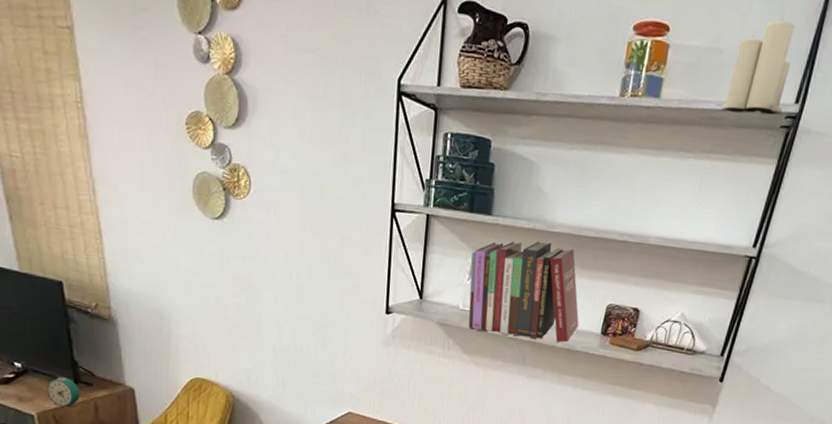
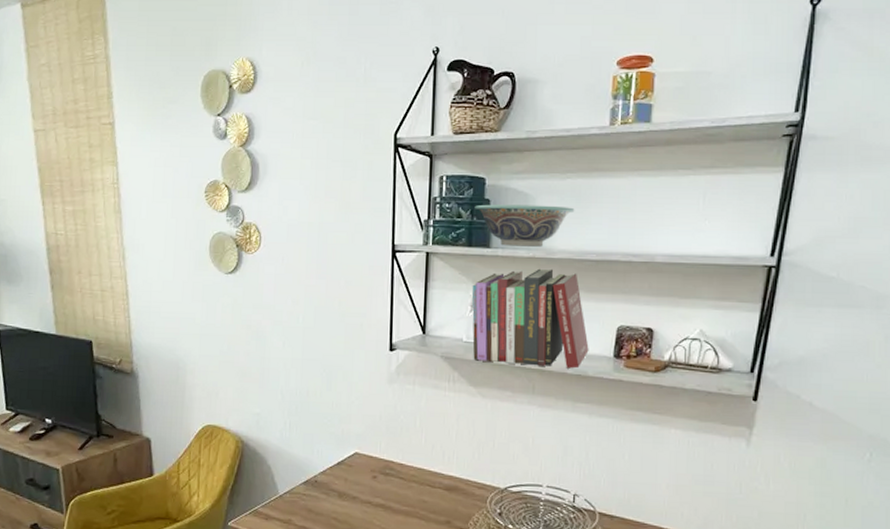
alarm clock: present [47,377,80,408] -> none [72,430,102,460]
decorative bowl: none [478,168,578,219] -> present [475,204,575,247]
candle: present [720,15,795,116] -> none [716,34,784,127]

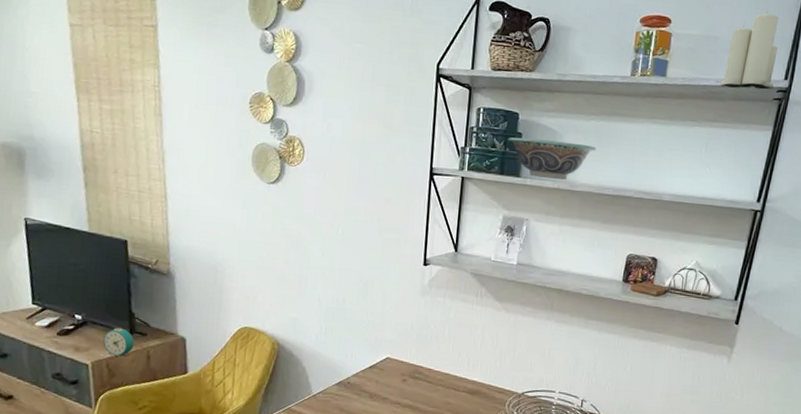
alarm clock: none [72,430,102,460] -> present [103,328,135,357]
books: present [472,268,589,369] -> none [500,199,602,290]
candle: none [716,34,784,127] -> present [720,9,779,90]

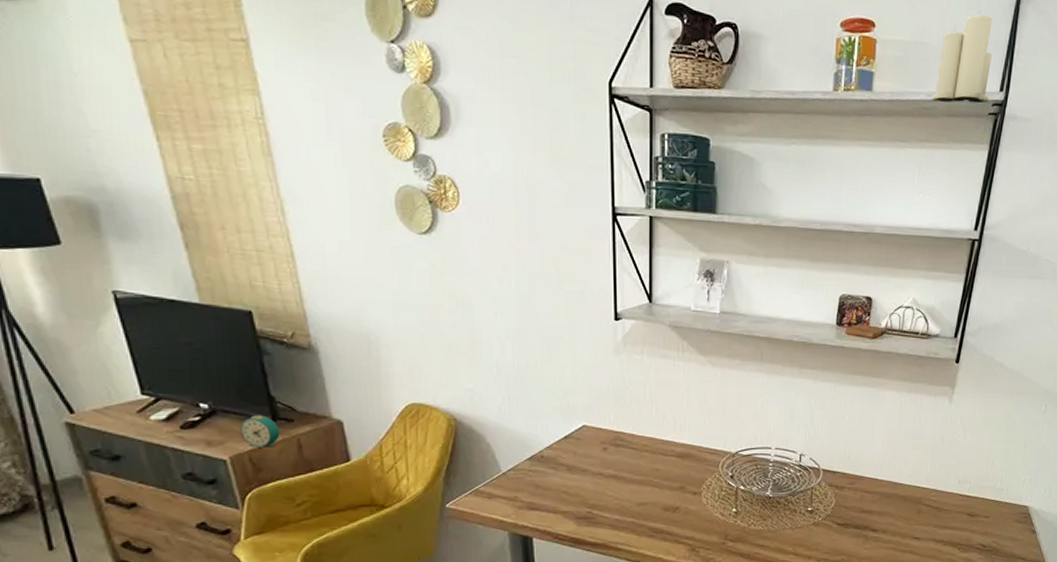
decorative bowl: present [508,137,597,180] -> none [699,167,800,214]

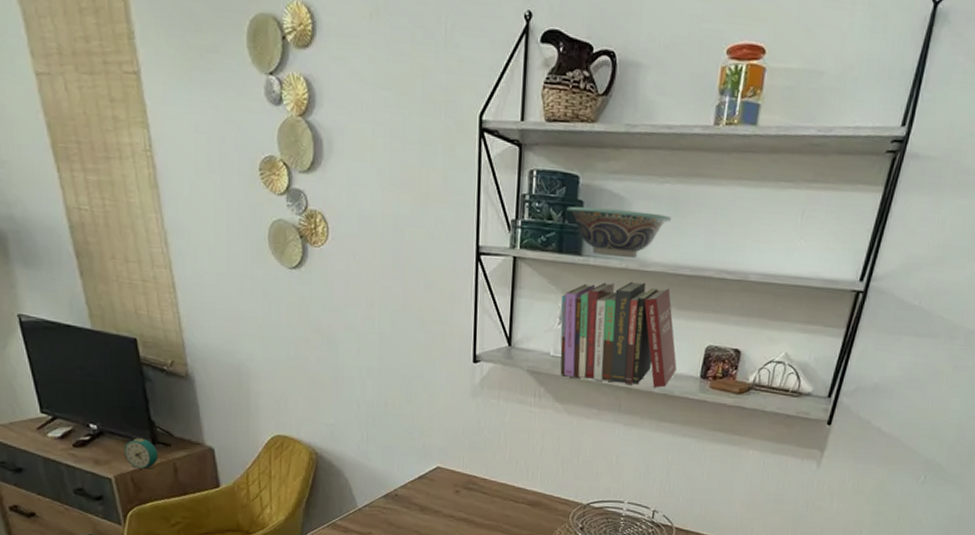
books: none [698,236,814,336] -> present [560,281,677,388]
decorative bowl: none [699,167,800,214] -> present [566,206,672,258]
candle: present [931,9,992,104] -> none [822,33,900,140]

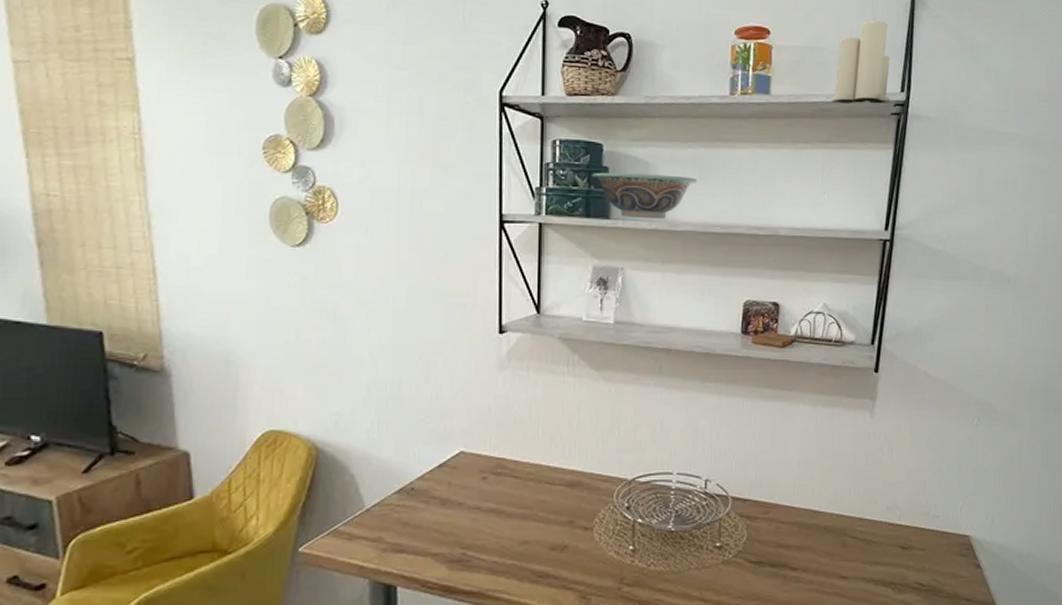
alarm clock: present [124,438,159,469] -> none [72,447,118,485]
books: present [560,281,677,388] -> none [591,241,716,347]
candle: none [822,33,900,140] -> present [831,16,891,104]

